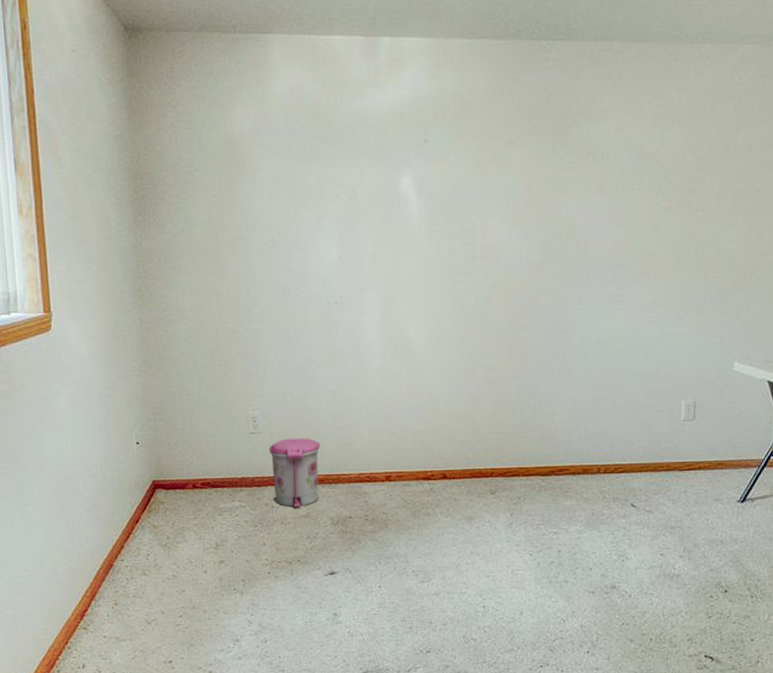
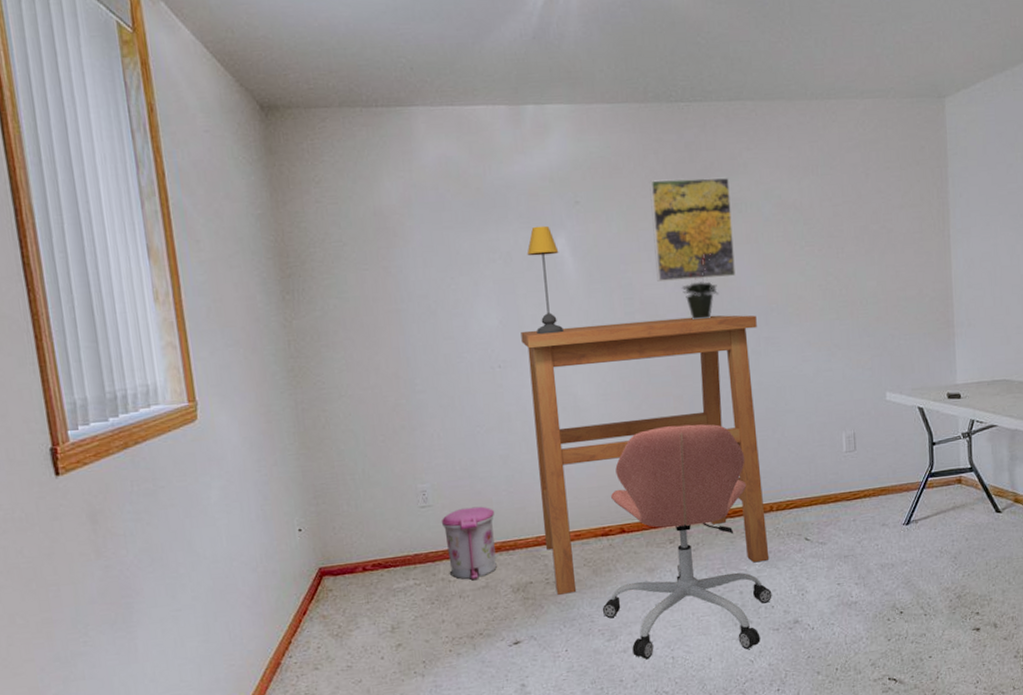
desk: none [359,267,602,532] -> present [521,315,769,595]
table lamp: none [371,163,404,274] -> present [527,225,564,335]
office chair: none [417,377,591,608] -> present [602,424,772,659]
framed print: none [501,122,587,229] -> present [649,177,736,281]
potted plant: none [526,201,565,271] -> present [681,252,719,320]

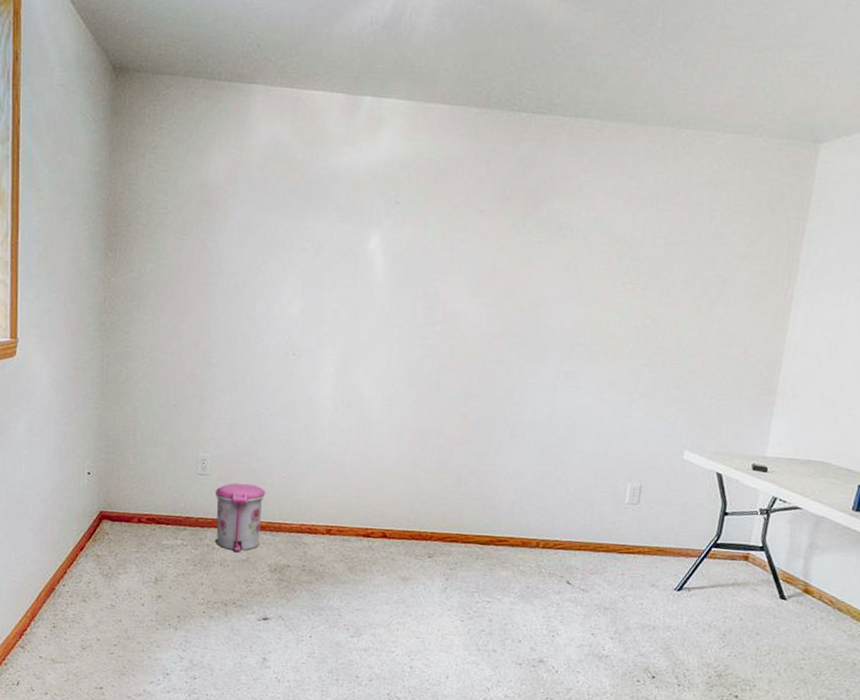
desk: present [521,315,769,595] -> none [307,323,560,596]
table lamp: present [527,225,564,335] -> none [335,221,371,332]
office chair: present [602,424,772,659] -> none [351,442,522,676]
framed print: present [649,177,736,281] -> none [464,190,559,303]
potted plant: present [681,252,719,320] -> none [487,274,526,343]

